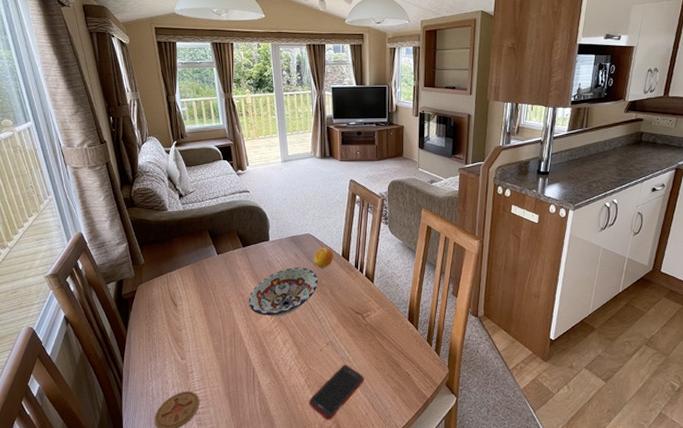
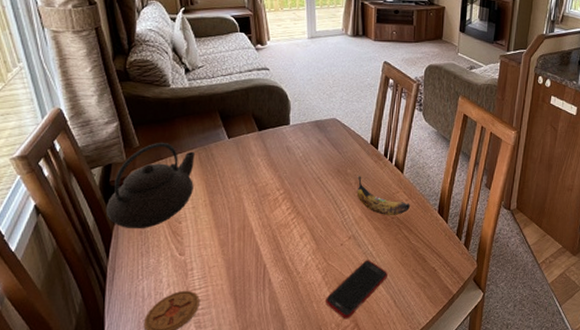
teapot: none [120,260,190,335] -> present [105,143,195,228]
bowl: present [249,267,318,317] -> none [263,154,343,209]
fruit: present [313,247,334,268] -> none [338,133,361,156]
banana: none [332,285,381,323] -> present [356,175,410,215]

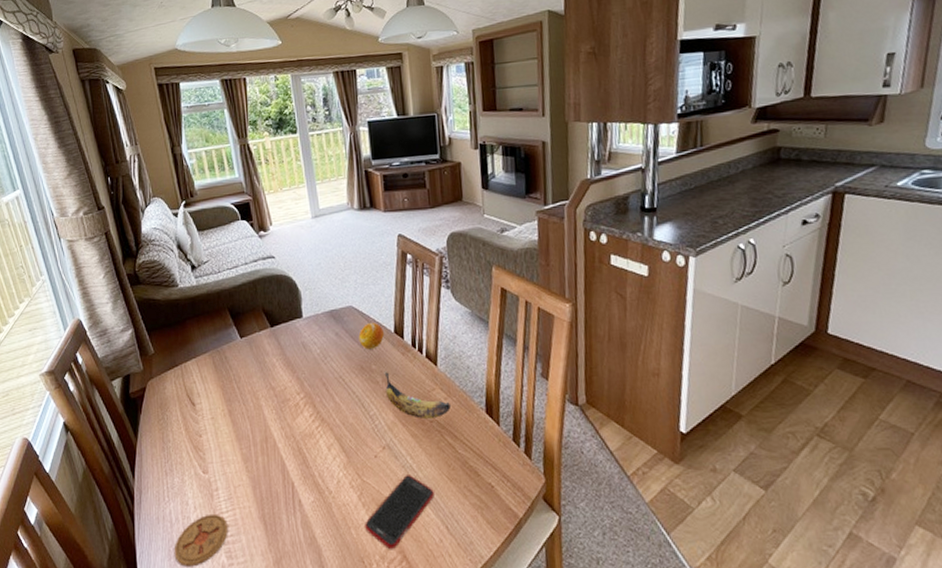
teapot: present [105,143,195,228] -> none [128,348,211,444]
fruit: none [338,133,361,156] -> present [358,322,384,350]

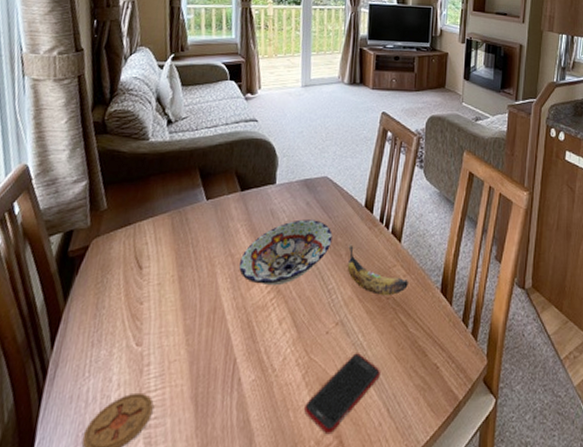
bowl: none [281,349,367,415] -> present [239,219,333,286]
fruit: present [358,322,384,350] -> none [329,194,355,222]

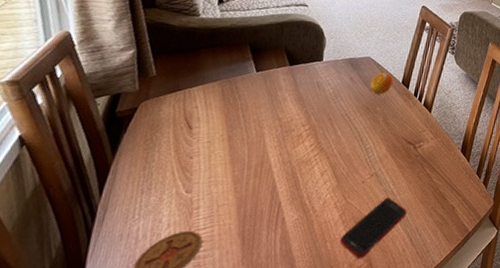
bowl: present [239,219,333,286] -> none [286,91,372,145]
fruit: none [329,194,355,222] -> present [370,72,393,95]
banana: present [347,244,408,295] -> none [383,113,435,153]

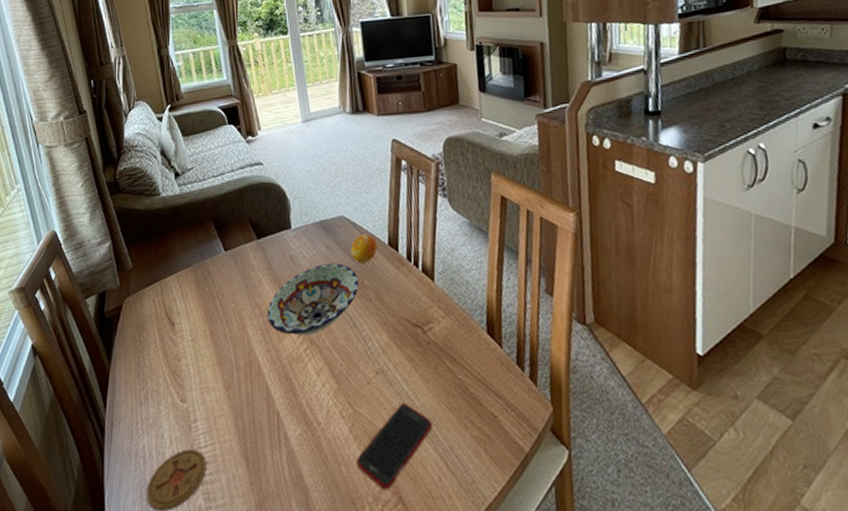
bowl: none [286,91,372,145] -> present [268,263,359,336]

